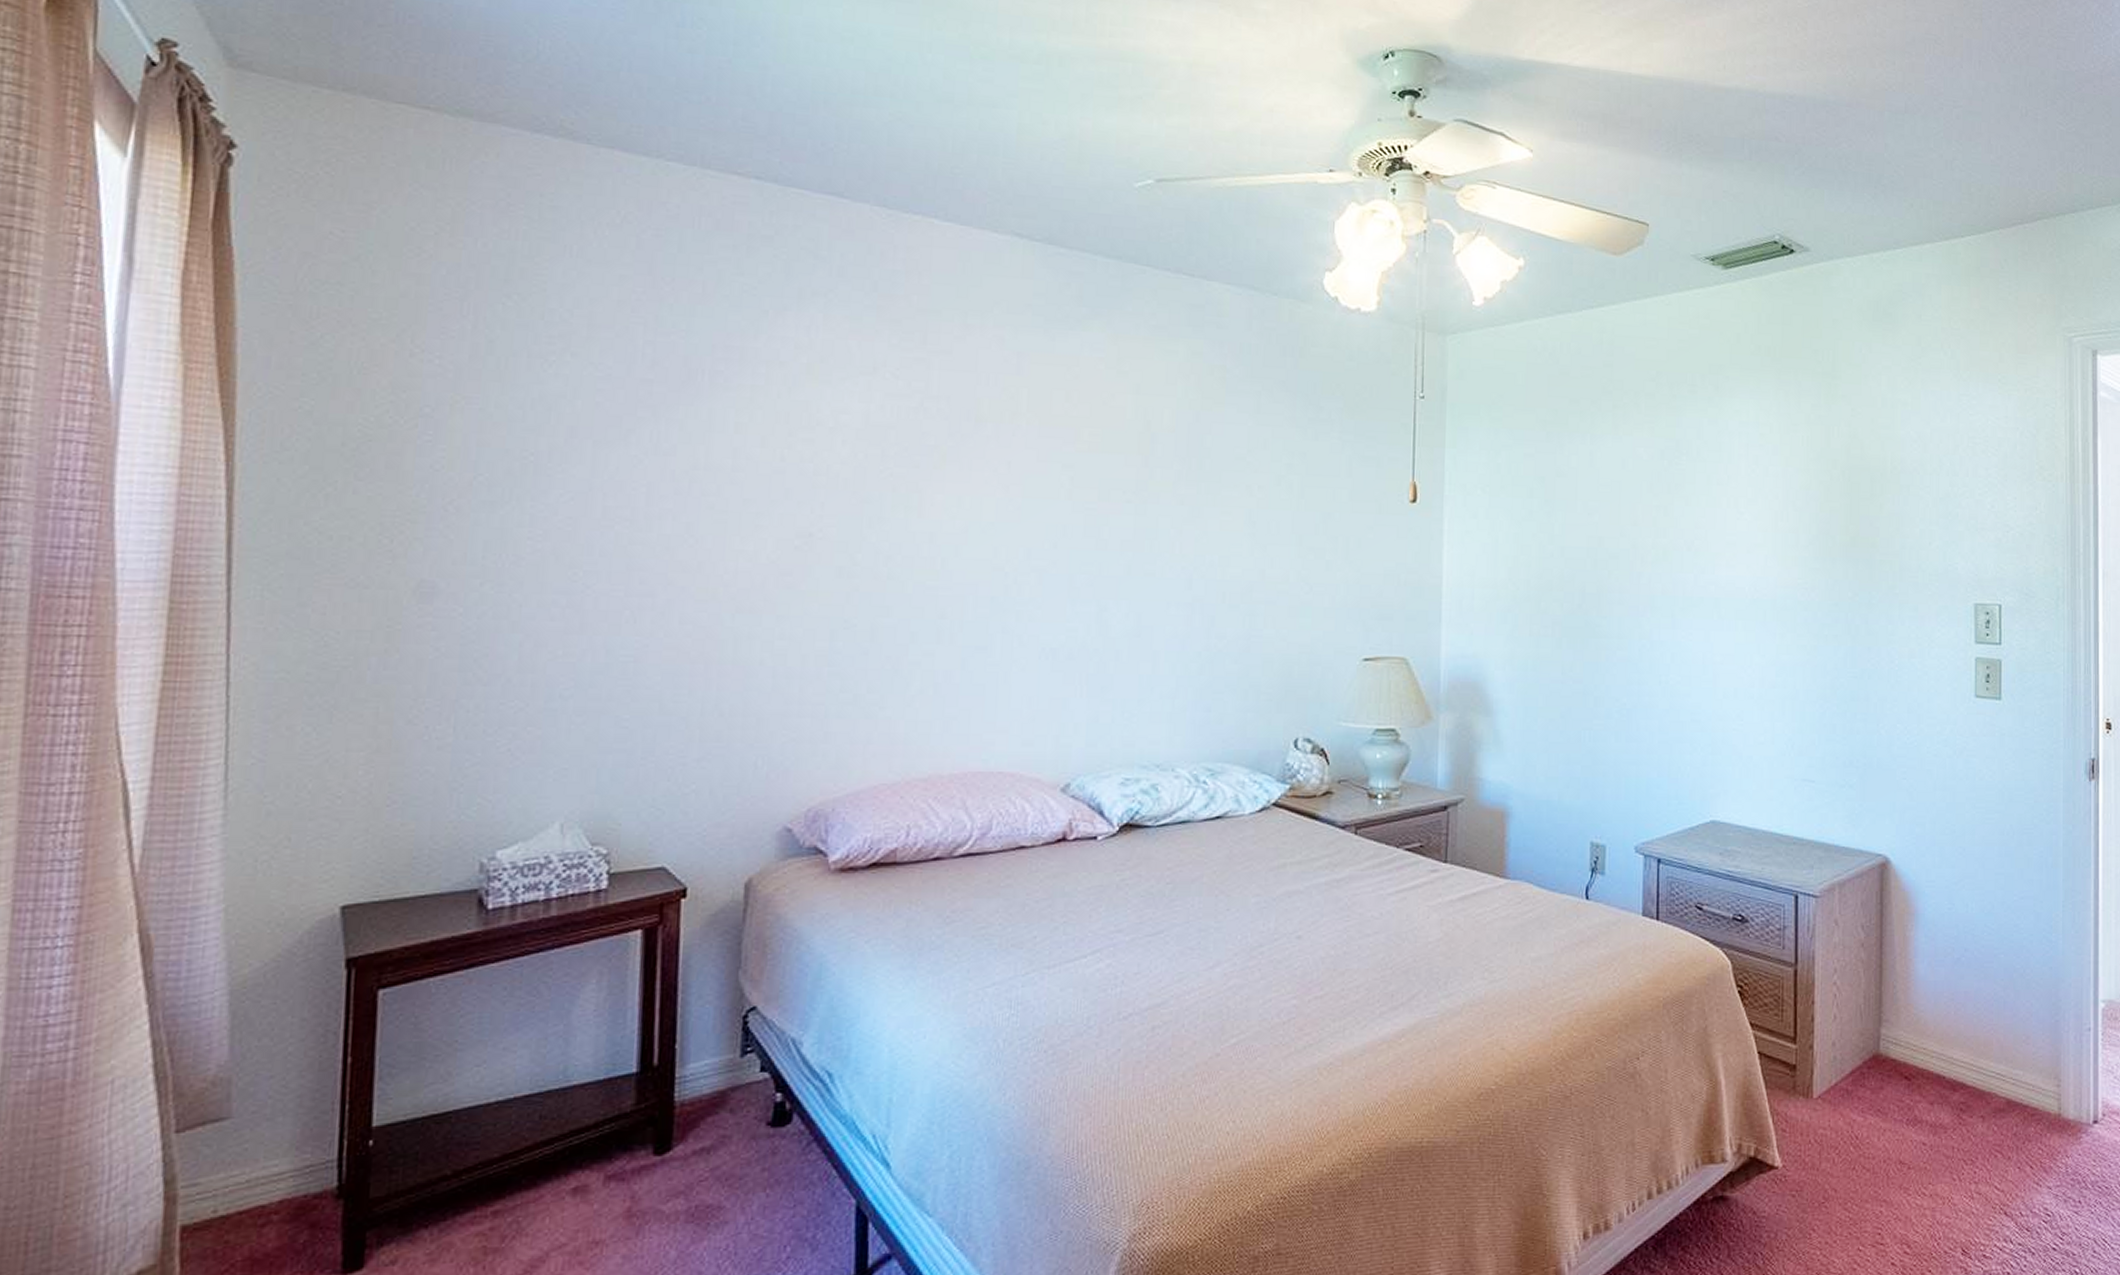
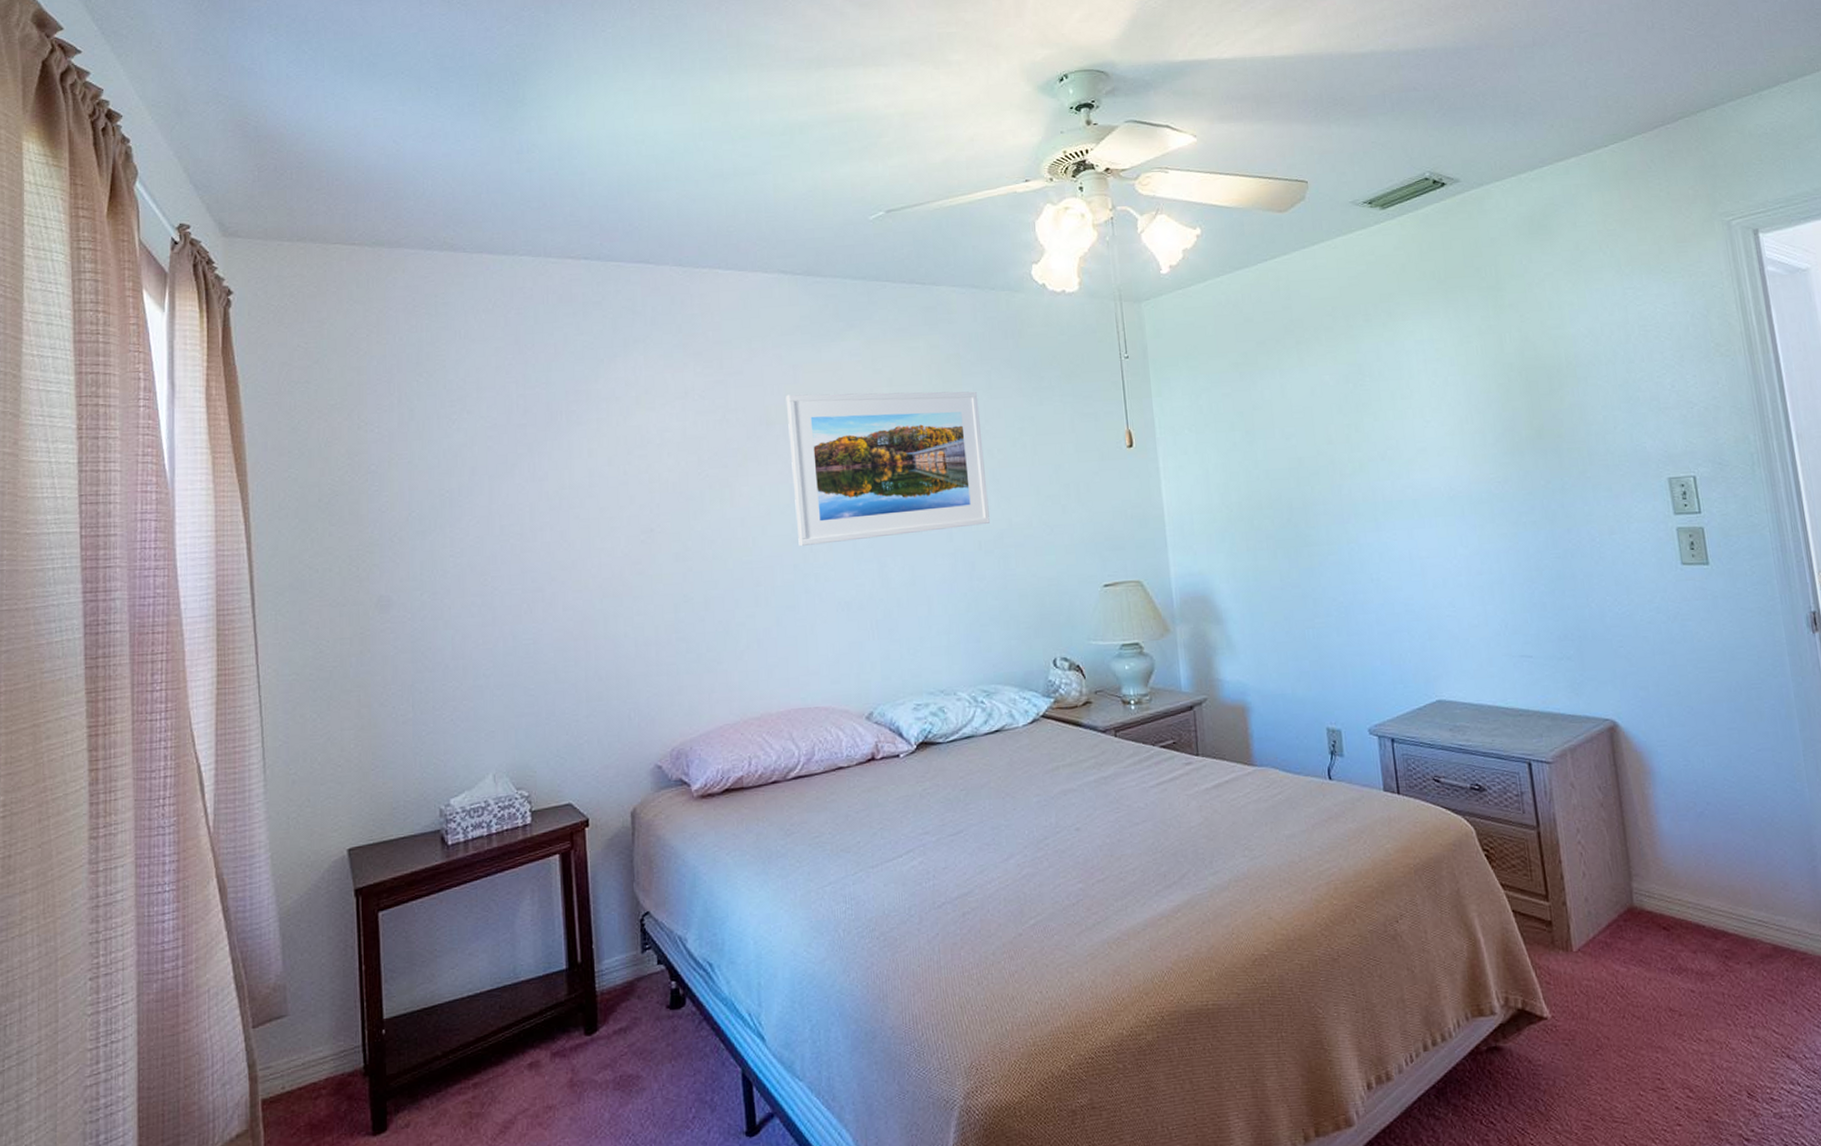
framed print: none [1000,387,1242,576] -> present [785,391,990,546]

